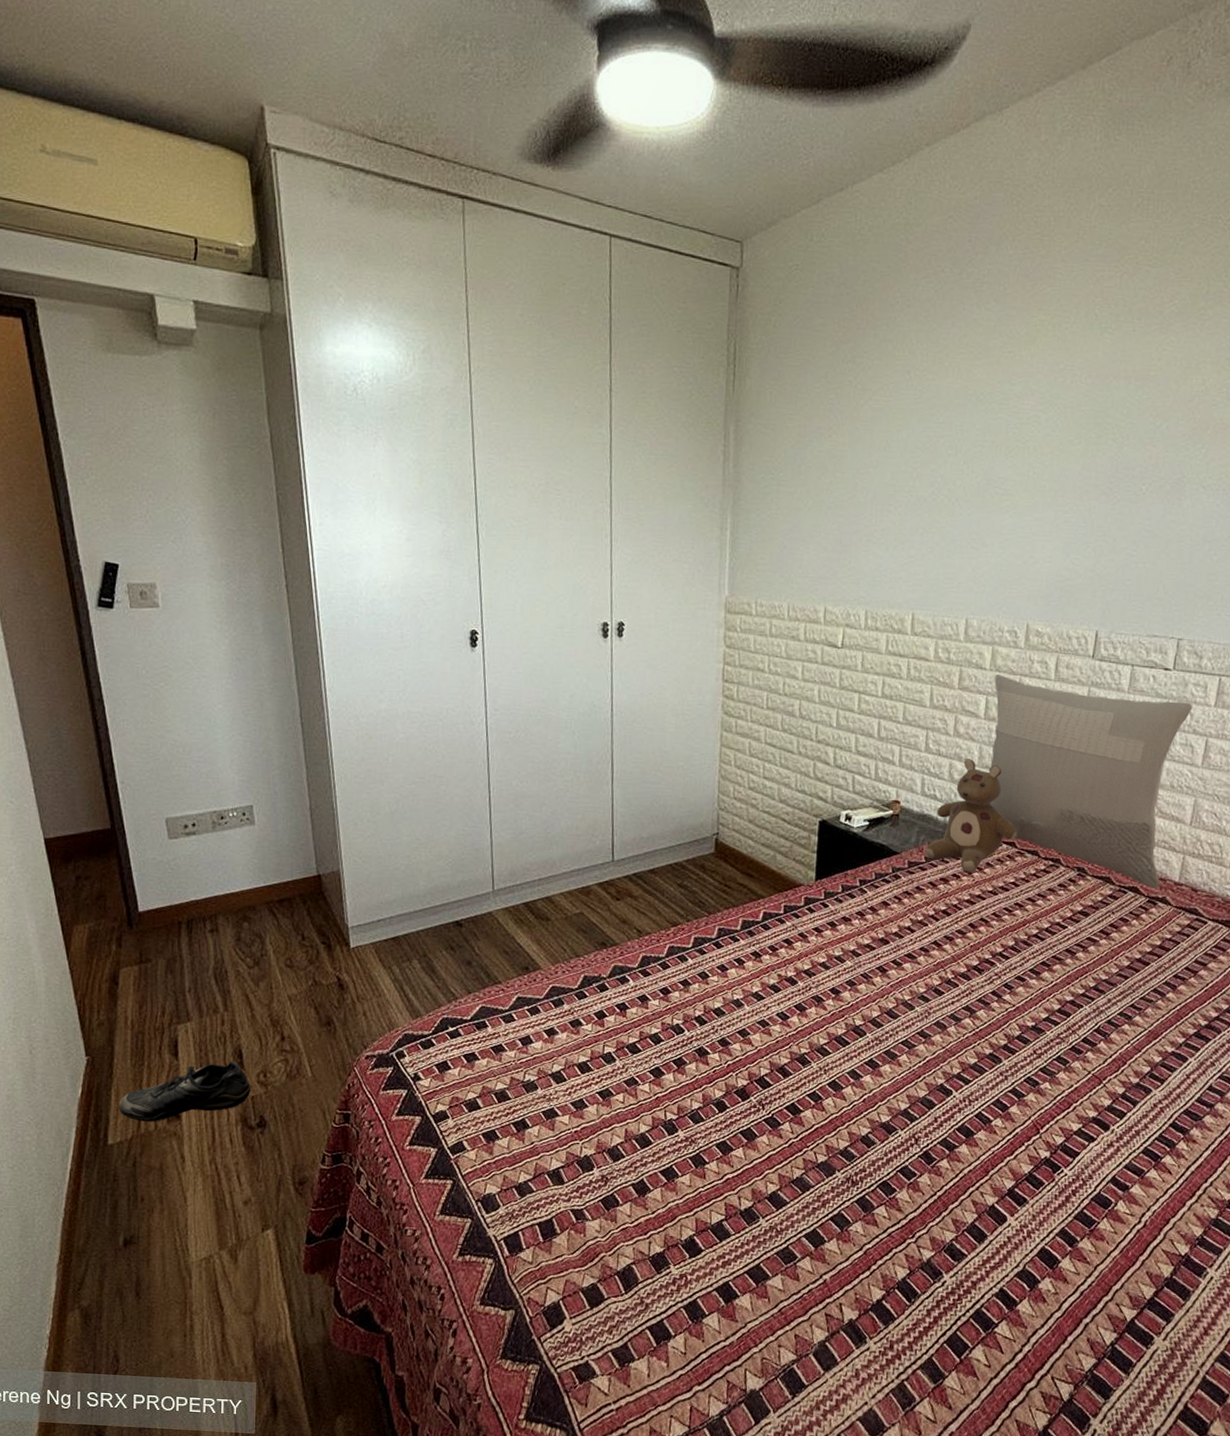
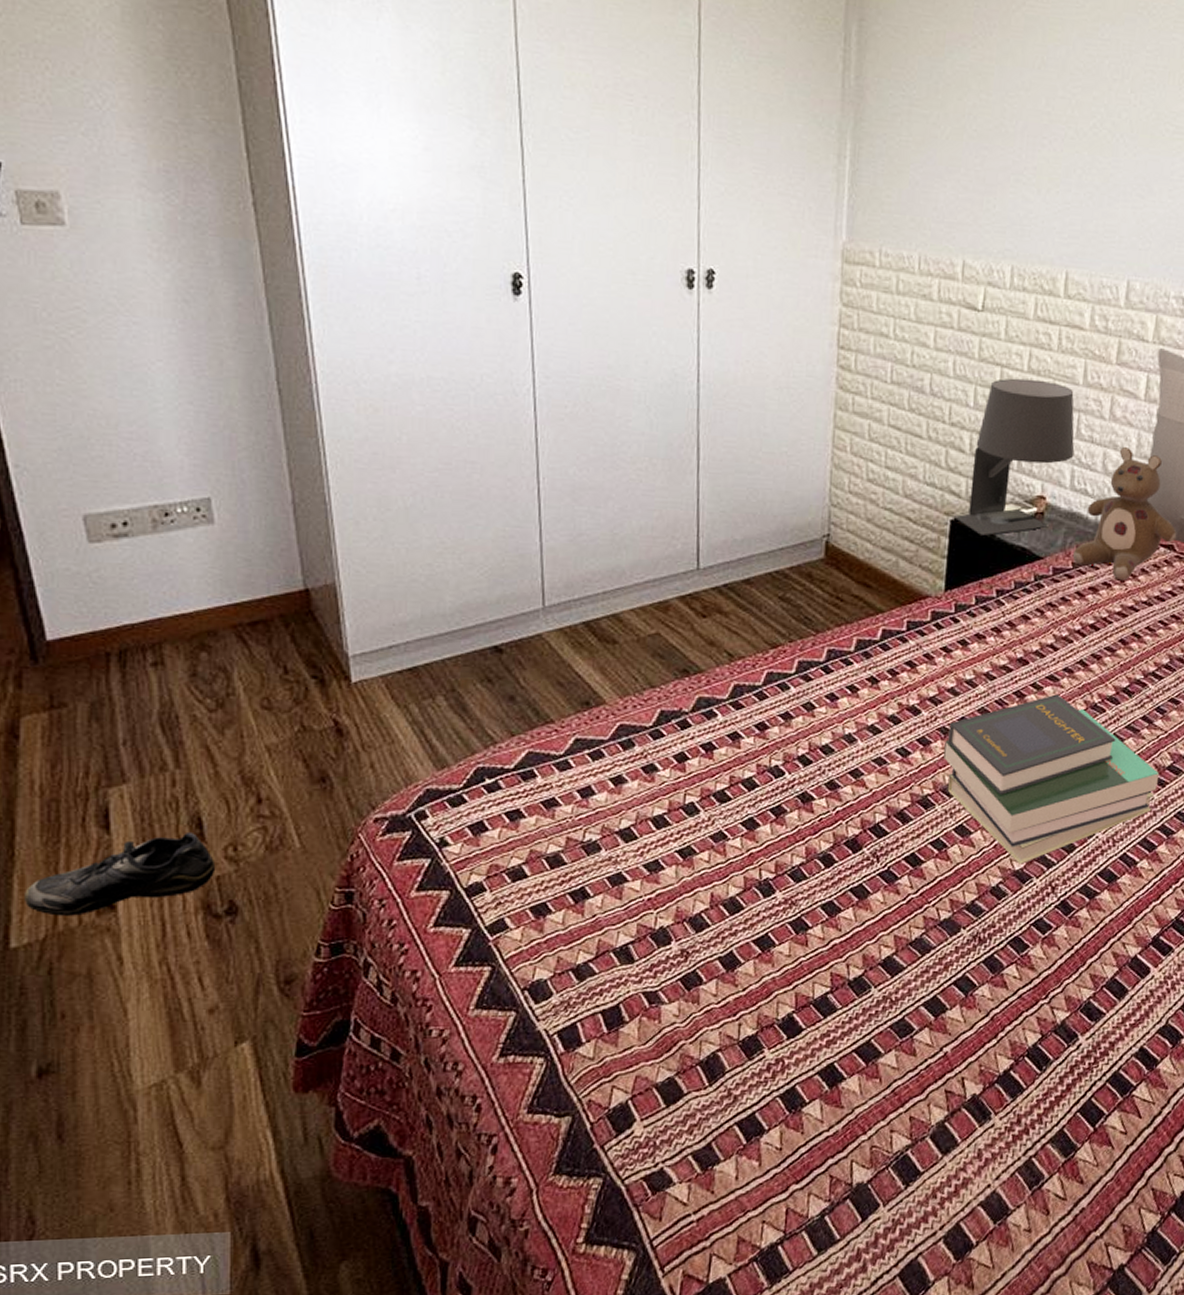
books: none [817,970,1010,1117] -> present [944,694,1160,864]
table lamp: none [822,702,924,834] -> present [954,378,1075,536]

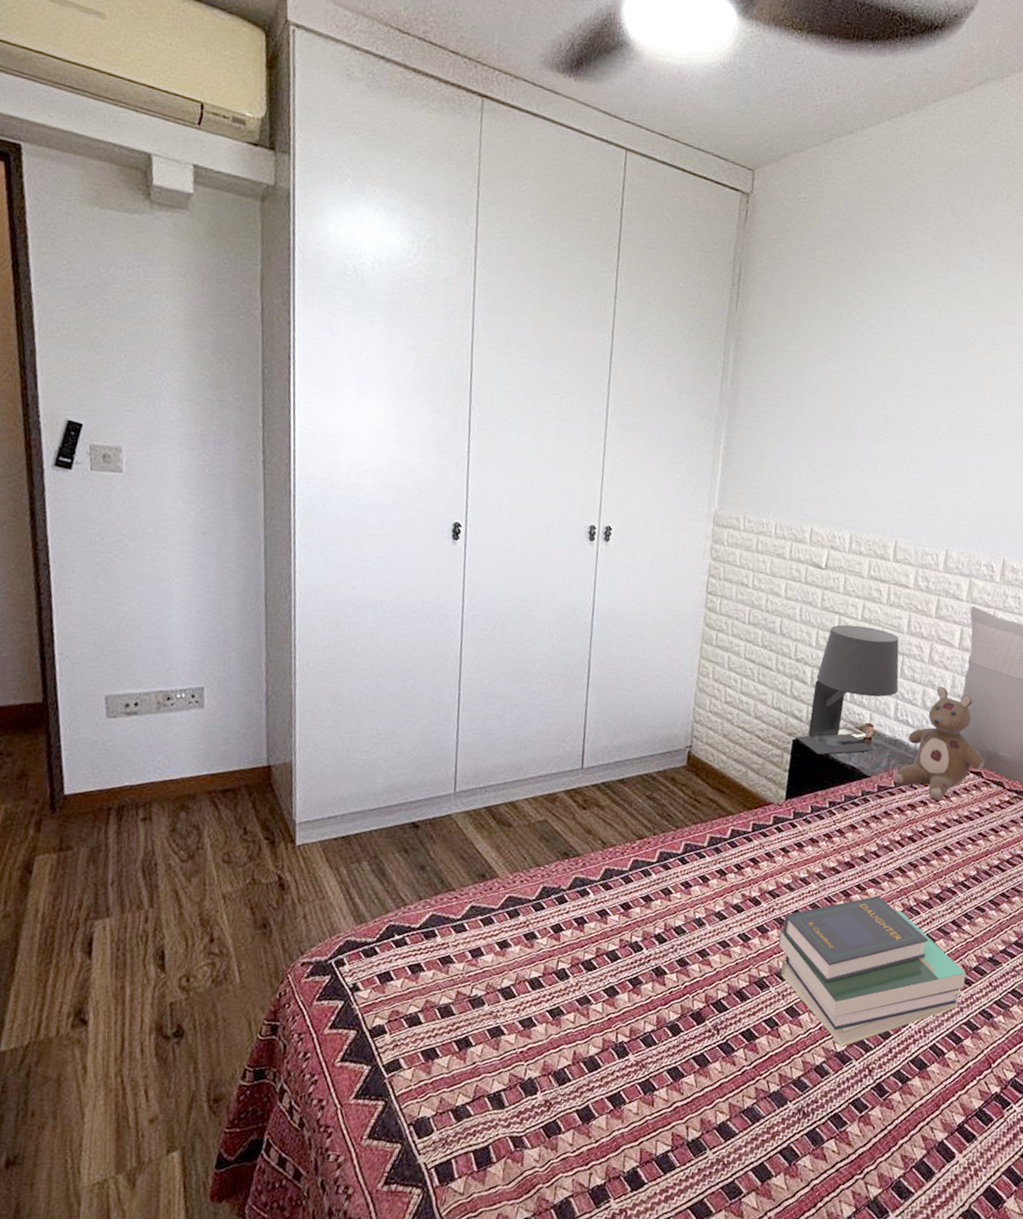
shoe: present [24,831,216,916] -> none [17,962,171,1027]

